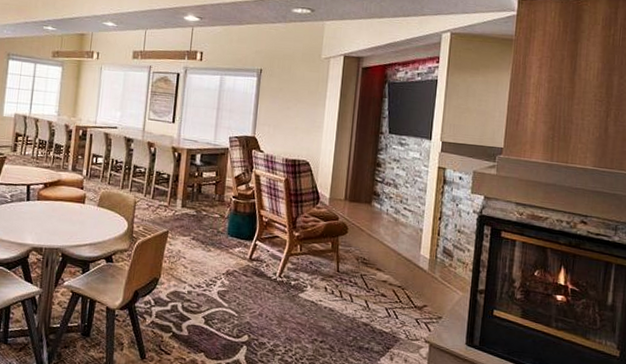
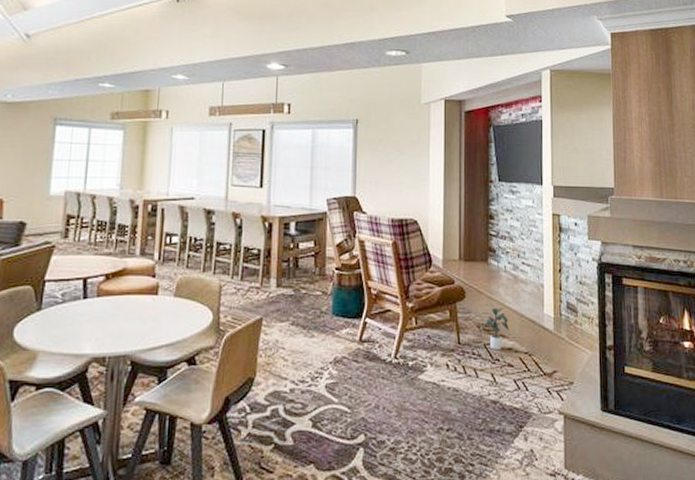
potted plant: none [362,239,386,281] -> present [482,303,509,350]

